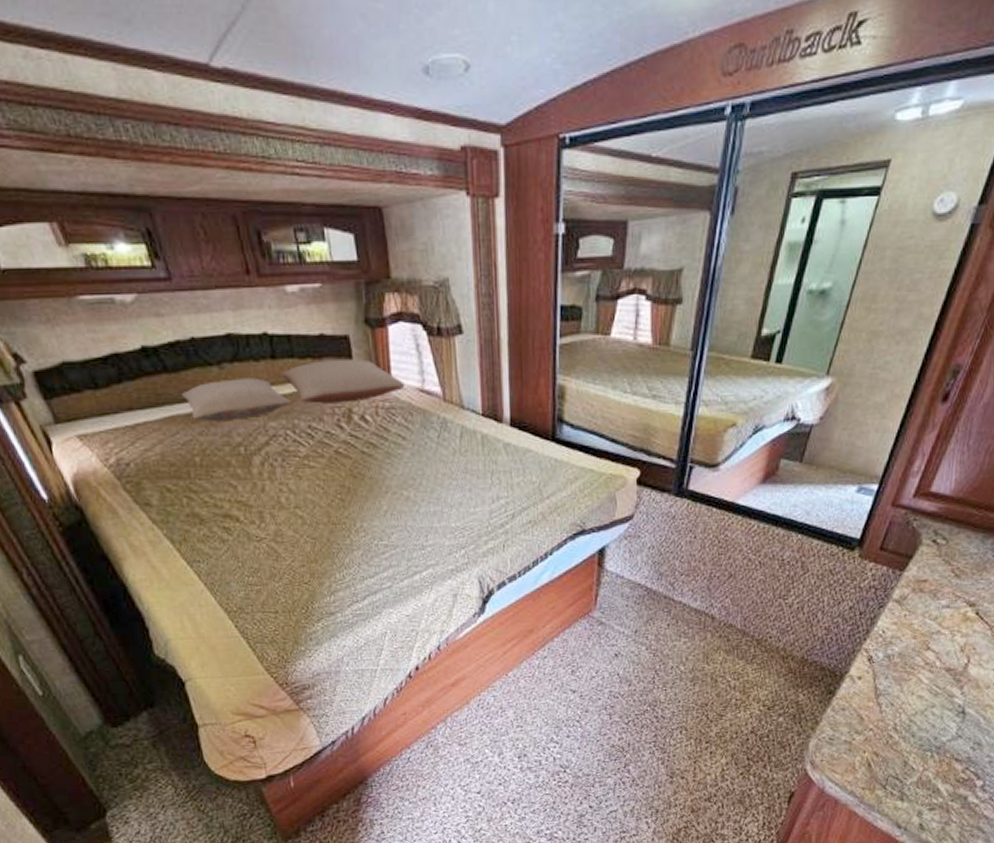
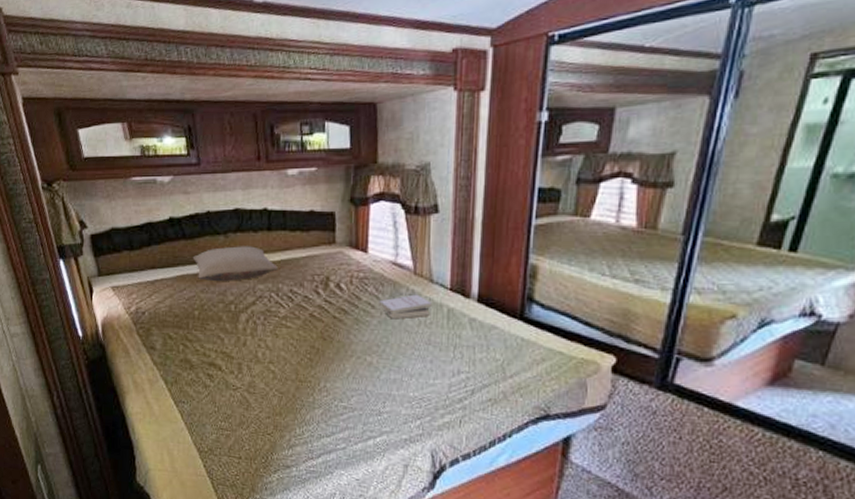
pillow: present [282,359,405,404] -> none [275,233,380,271]
books: none [410,422,465,450] -> present [379,294,432,320]

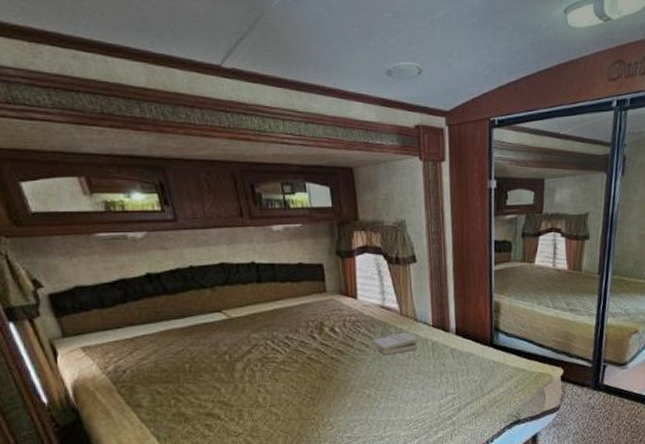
pillow: present [192,246,278,281] -> none [177,298,271,334]

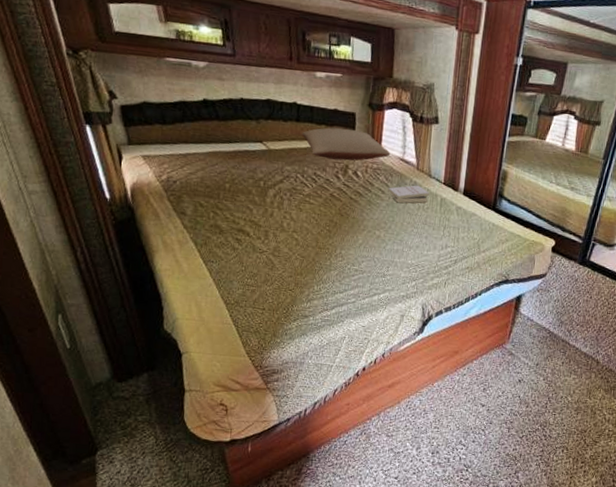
pillow: none [266,283,369,319] -> present [302,128,391,161]

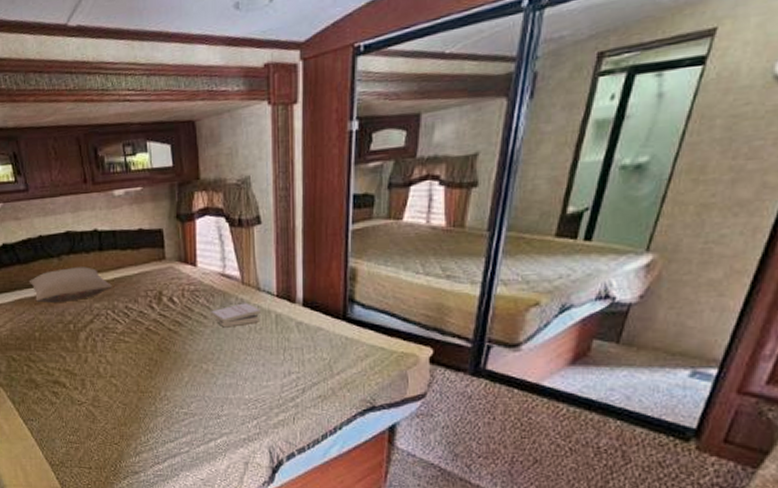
pillow: none [225,131,304,161] -> present [28,267,112,303]
pillow: present [302,128,391,161] -> none [107,249,208,288]

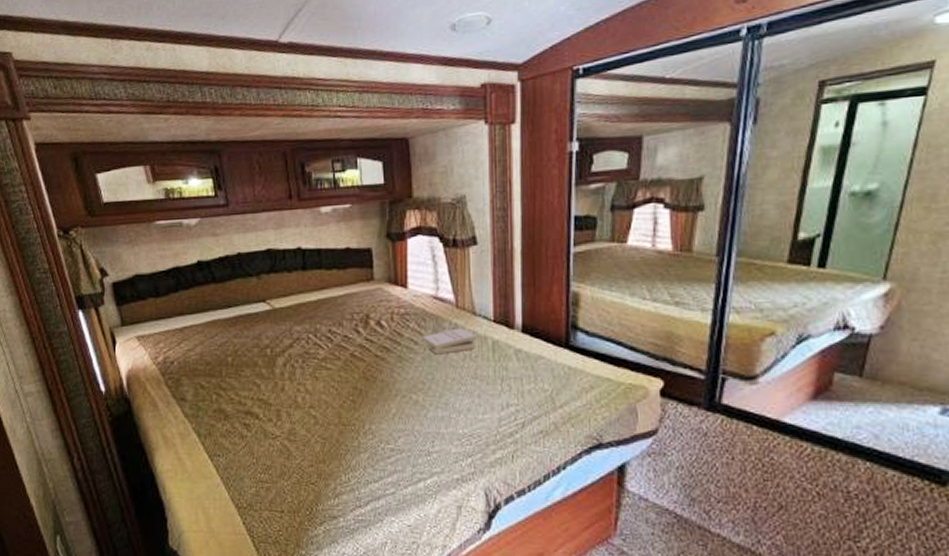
pillow: present [28,267,112,303] -> none [223,287,315,325]

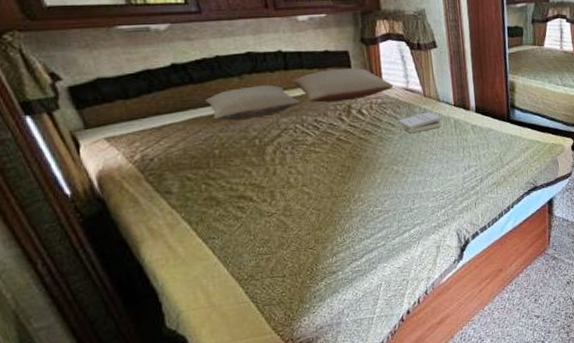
pillow: none [223,287,315,325] -> present [204,85,300,121]
pillow: none [310,269,420,310] -> present [293,68,394,103]

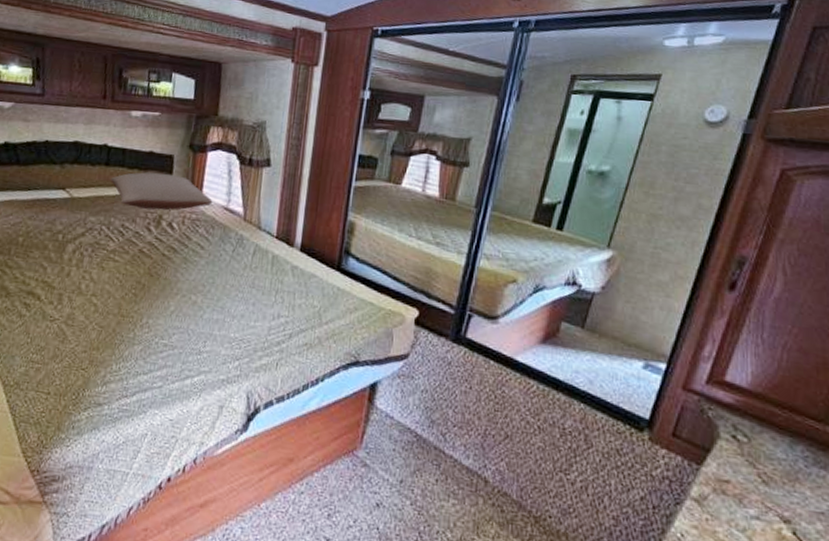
pillow: present [204,85,300,121] -> none [23,177,112,211]
books: present [398,112,442,134] -> none [208,239,258,262]

